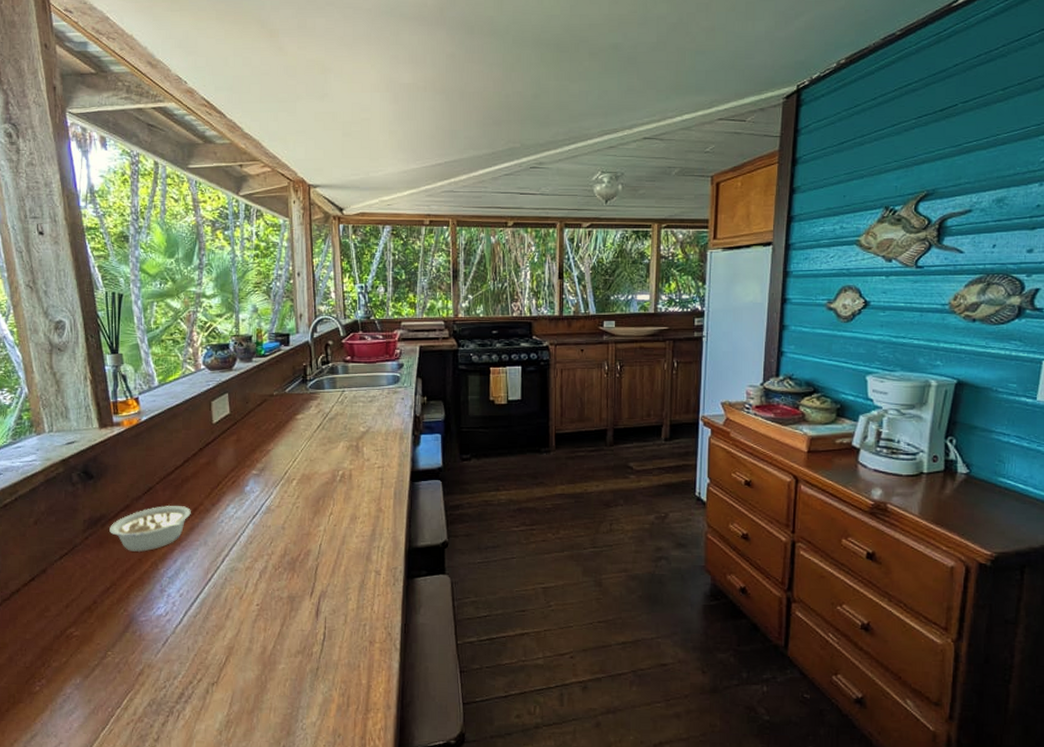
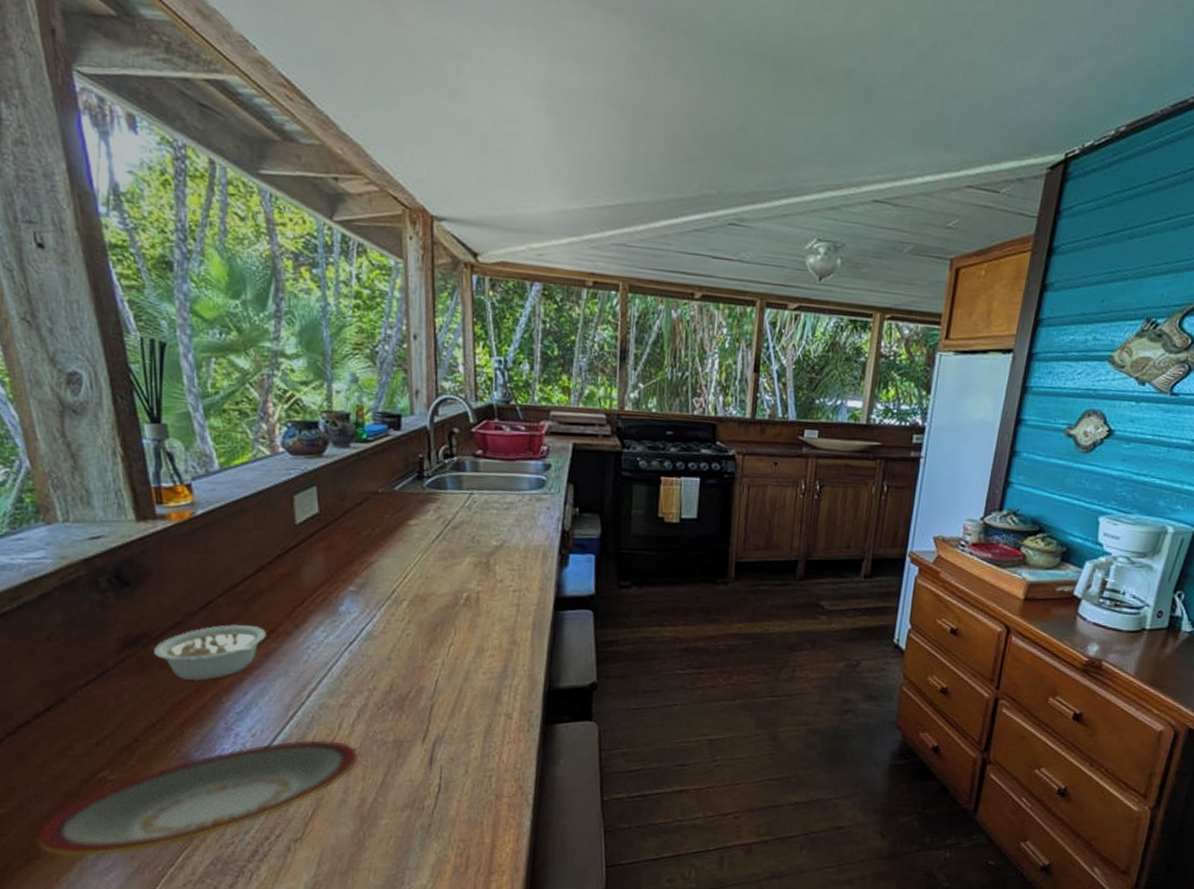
plate: none [20,597,262,700] -> present [36,739,359,857]

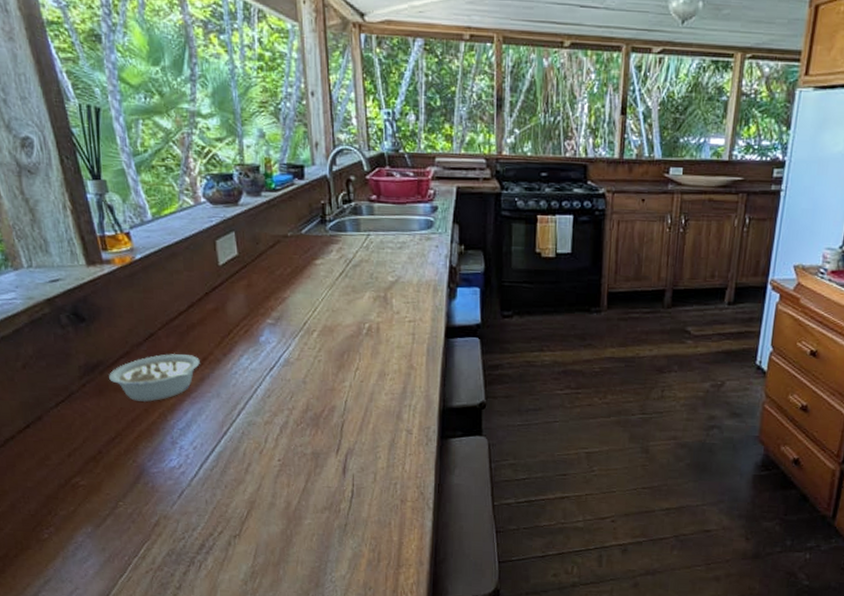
plate: present [36,739,359,857] -> none [27,451,284,548]

